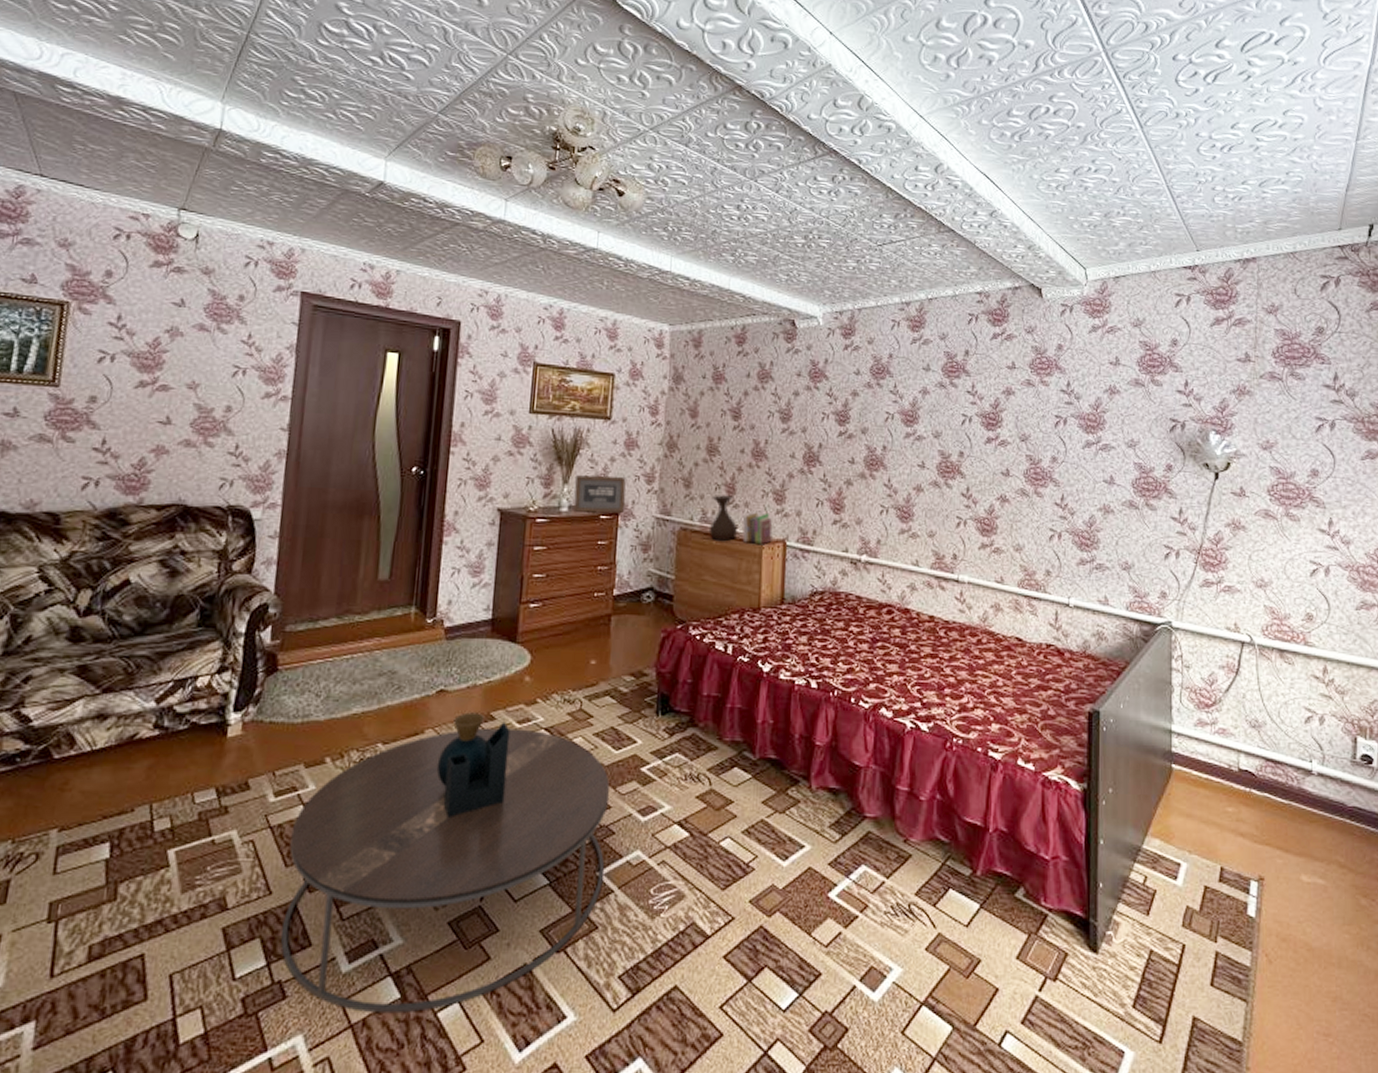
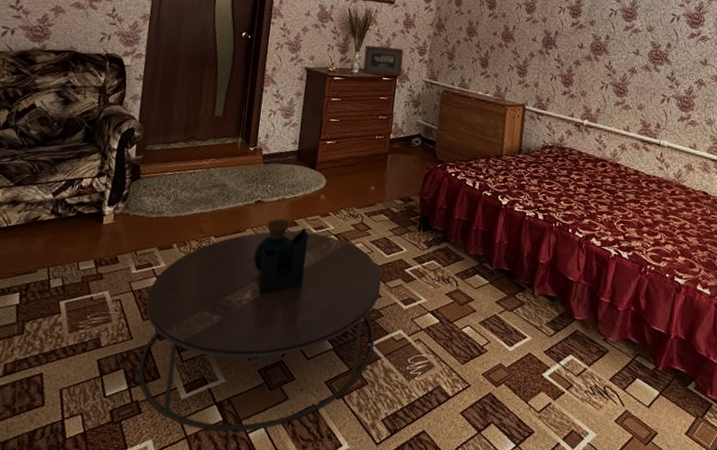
vase: present [708,495,739,542] -> none [465,67,489,103]
books: present [742,512,773,545] -> none [491,81,515,108]

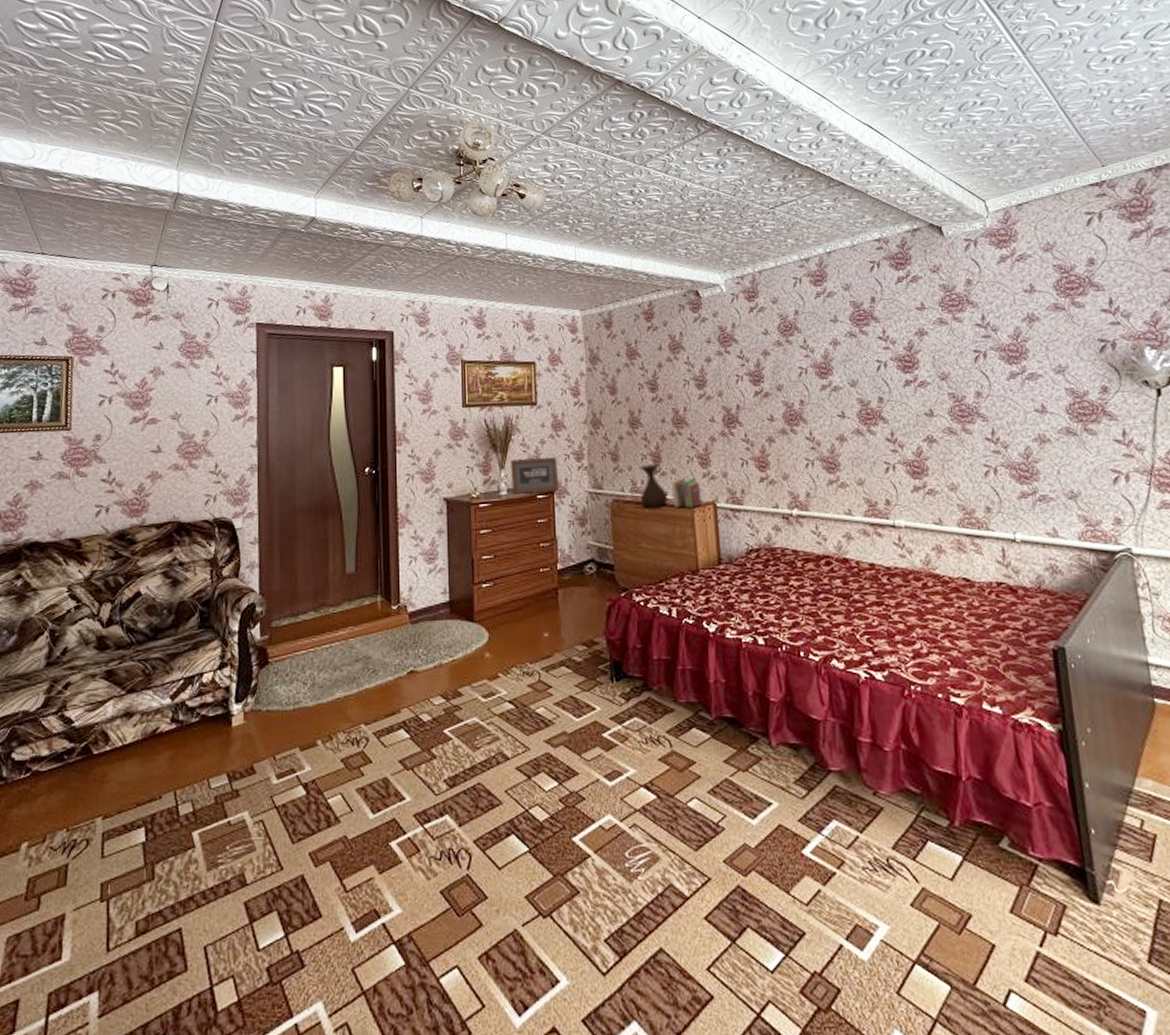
coffee table: present [138,218,382,432] -> none [294,690,579,980]
vase: none [465,67,489,103] -> present [639,464,669,510]
books: none [491,81,515,108] -> present [670,477,702,509]

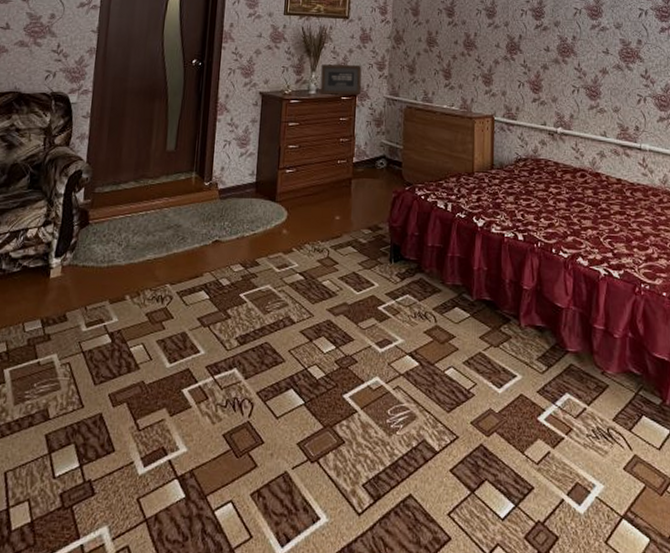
vase: present [639,464,669,510] -> none [430,79,454,118]
books: present [670,477,702,509] -> none [457,92,483,120]

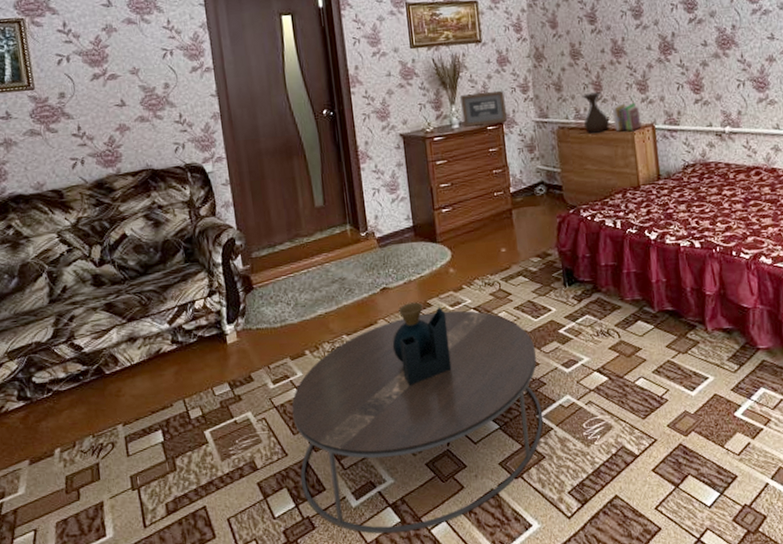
coffee table: none [90,259,353,511] -> present [291,302,543,534]
vase: none [430,79,454,118] -> present [582,92,610,134]
books: none [457,92,483,120] -> present [611,102,642,132]

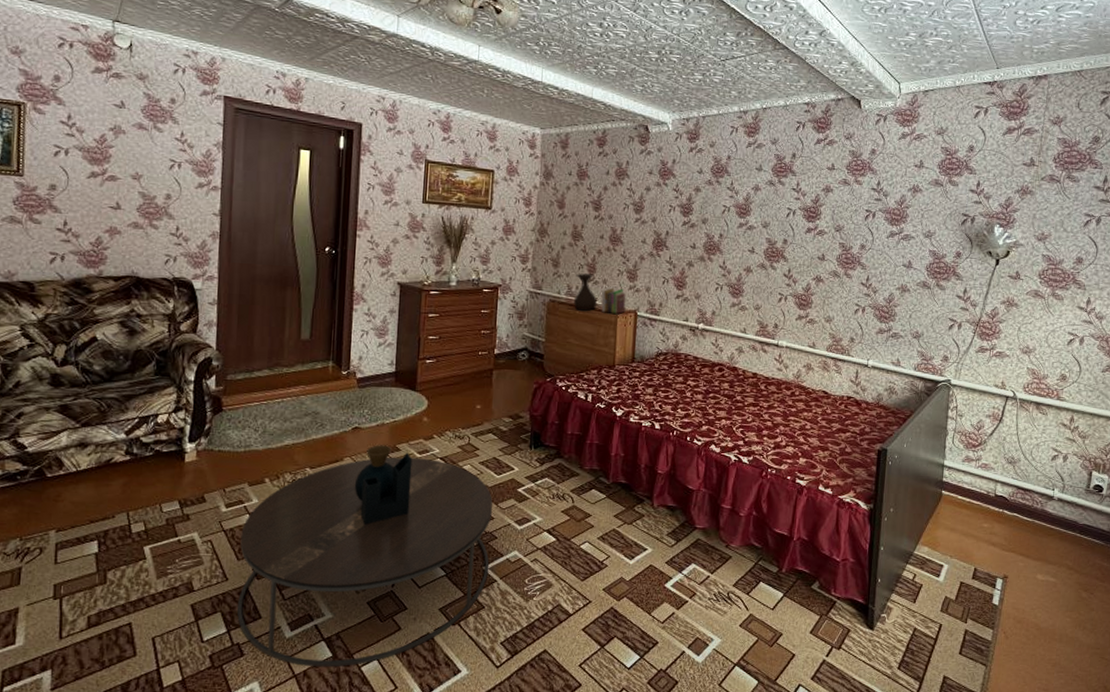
picture frame: present [460,90,508,128] -> none [461,256,504,288]

